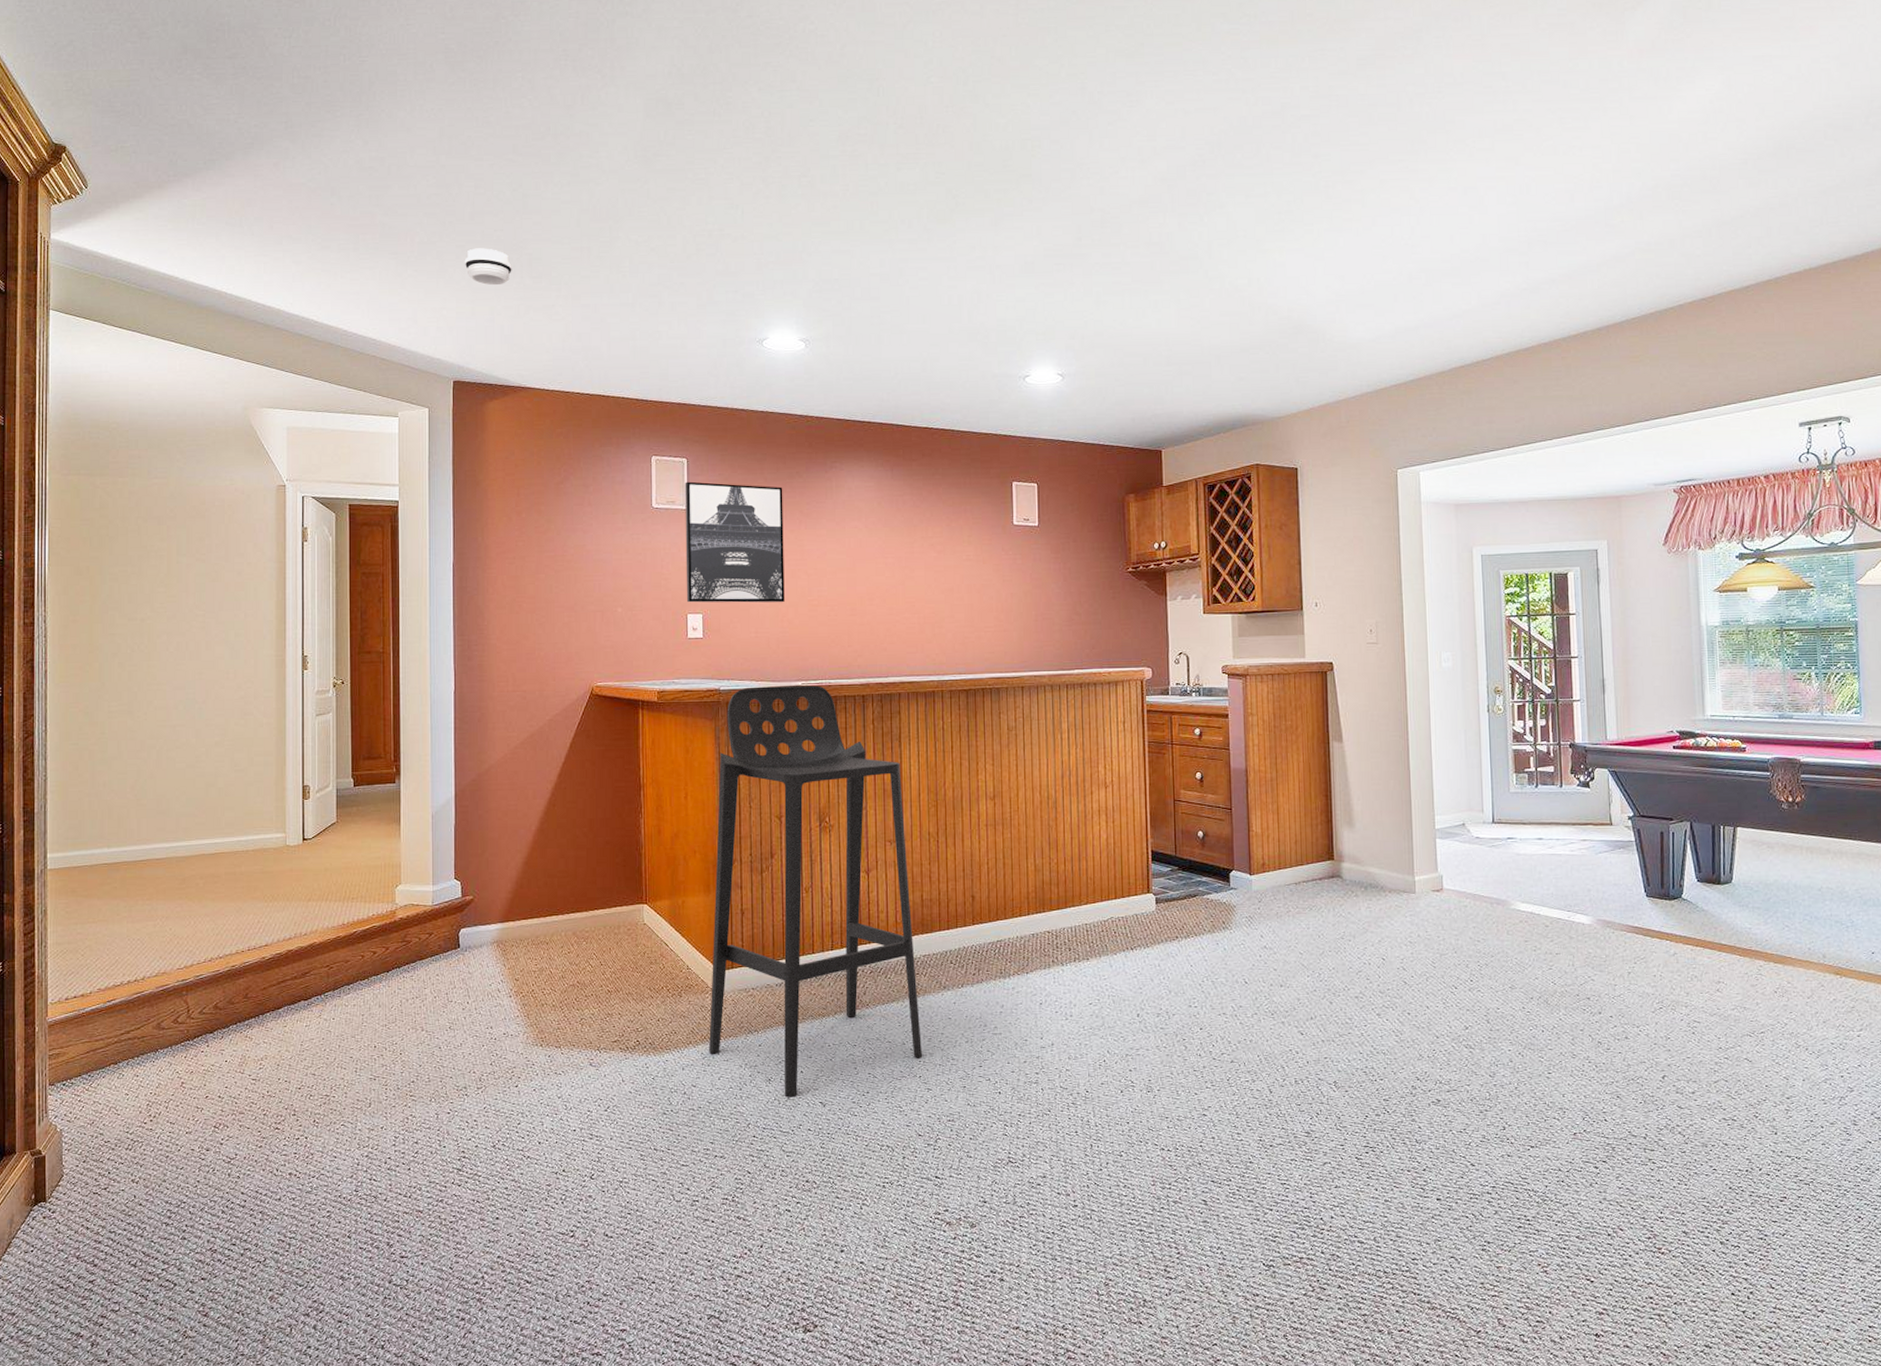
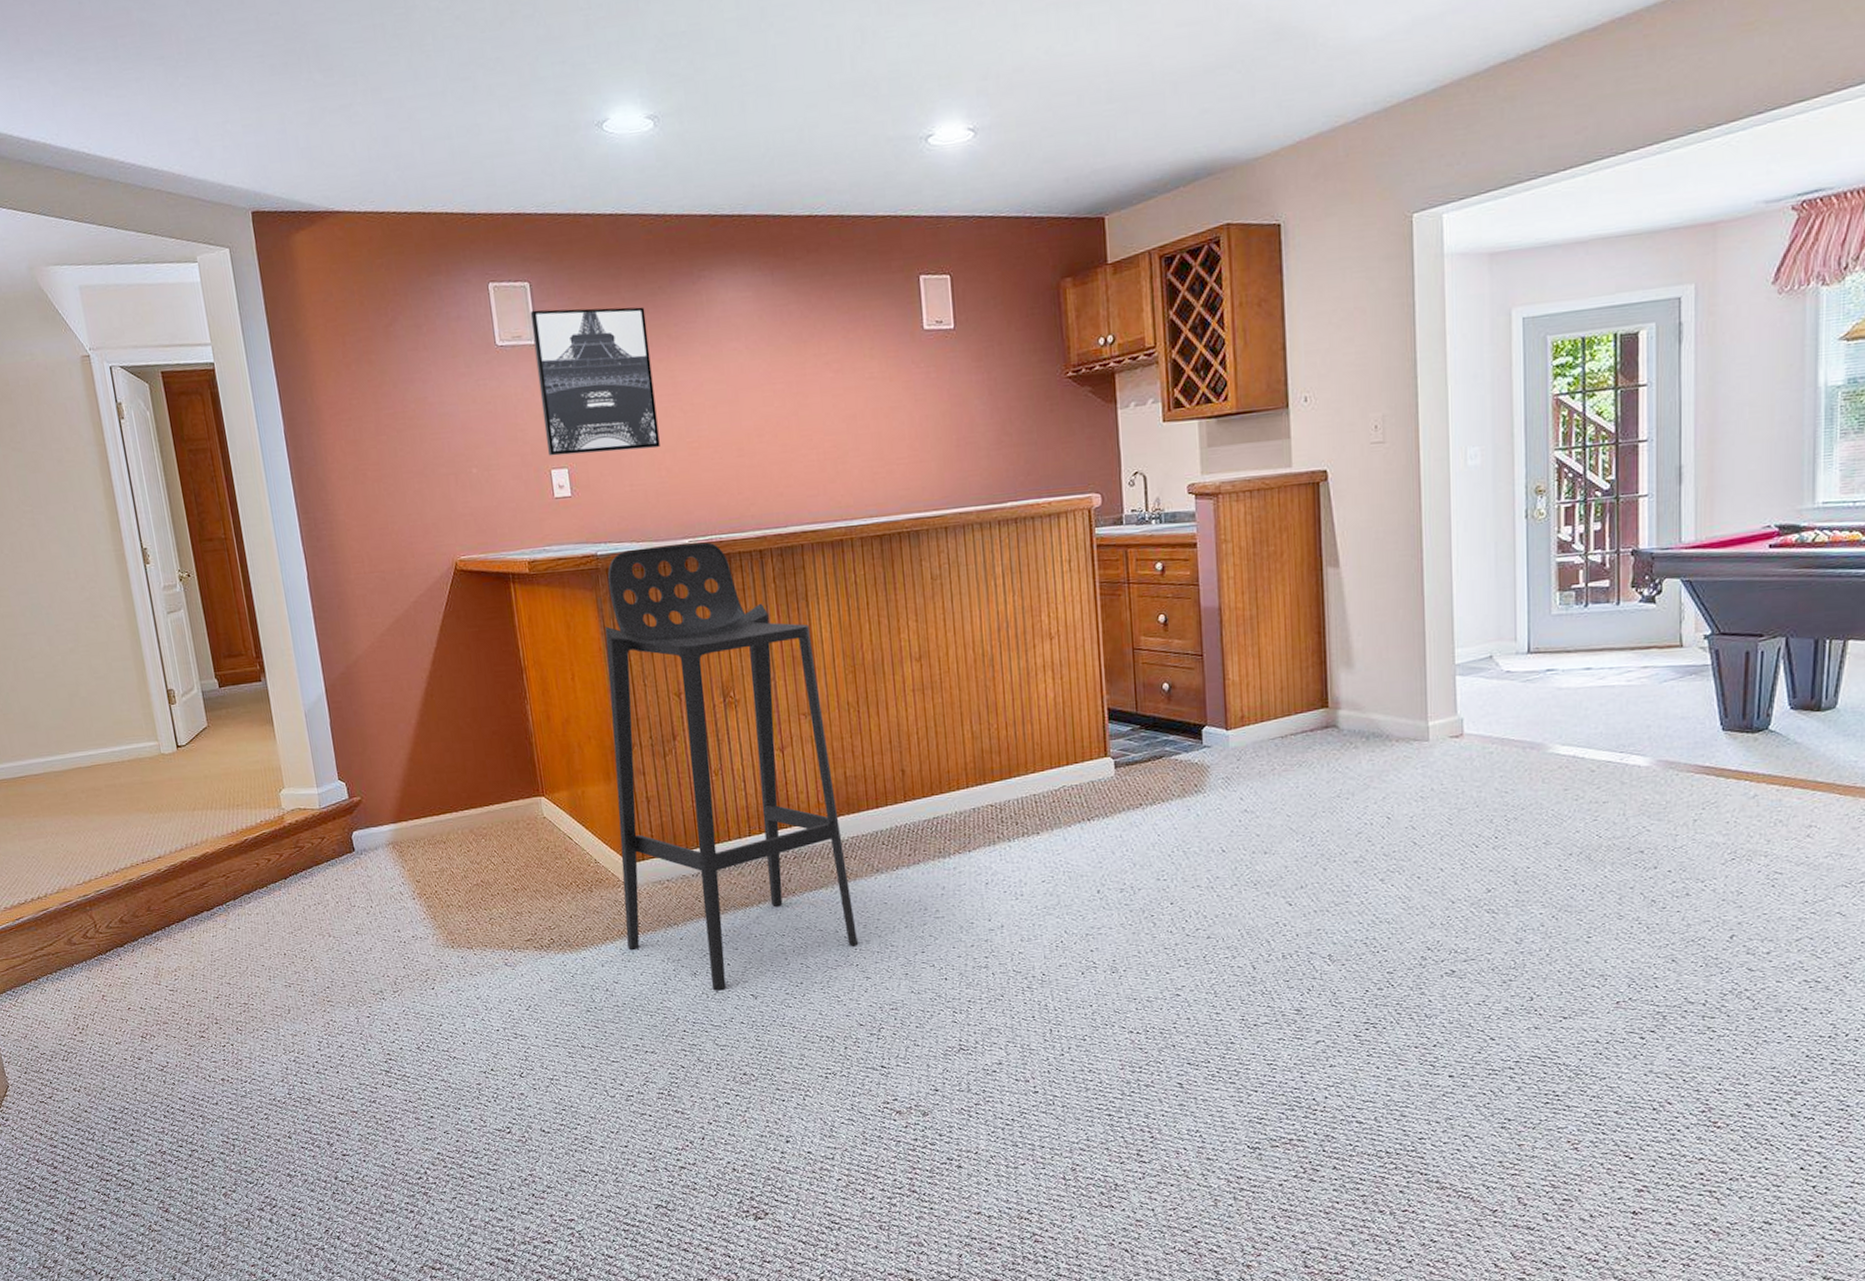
smoke detector: present [464,248,512,286] -> none [240,38,297,87]

